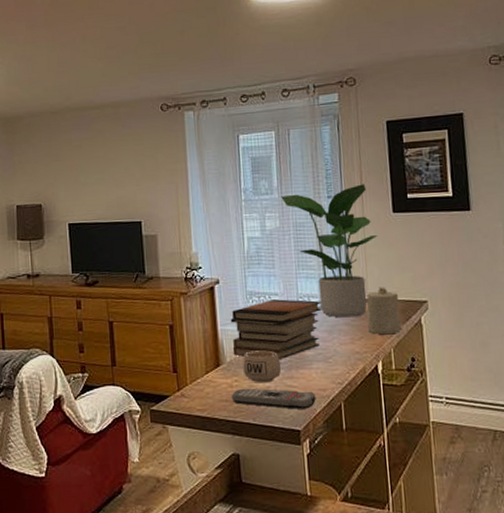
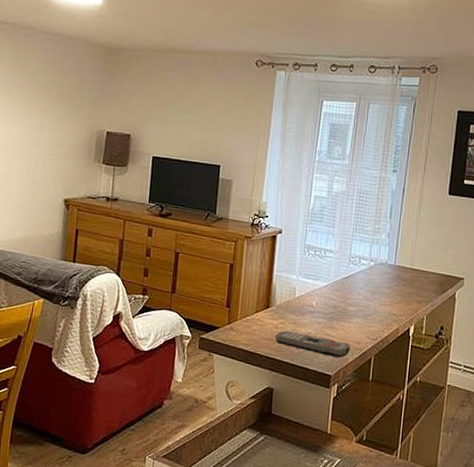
book stack: present [230,299,322,360] -> none [283,255,371,311]
mug: present [243,350,282,383] -> none [290,298,325,329]
potted plant: present [281,184,378,318] -> none [351,163,431,283]
candle: present [367,287,401,334] -> none [408,259,439,303]

